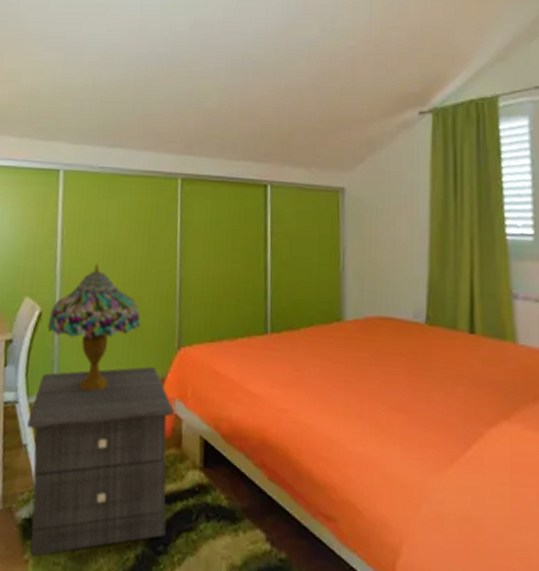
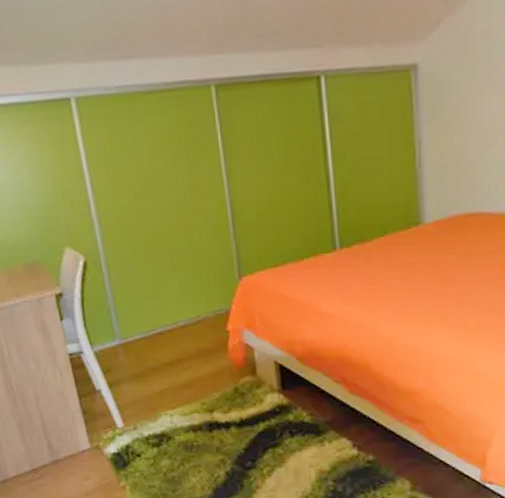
nightstand: present [26,367,174,557] -> none [96,301,252,483]
table lamp: present [47,263,141,392] -> none [95,201,195,334]

